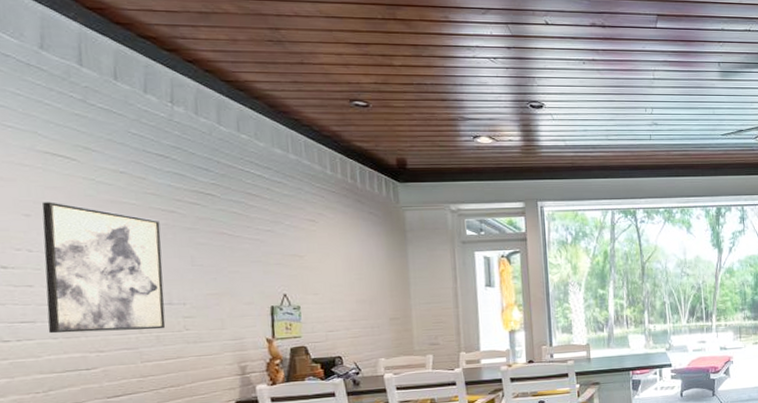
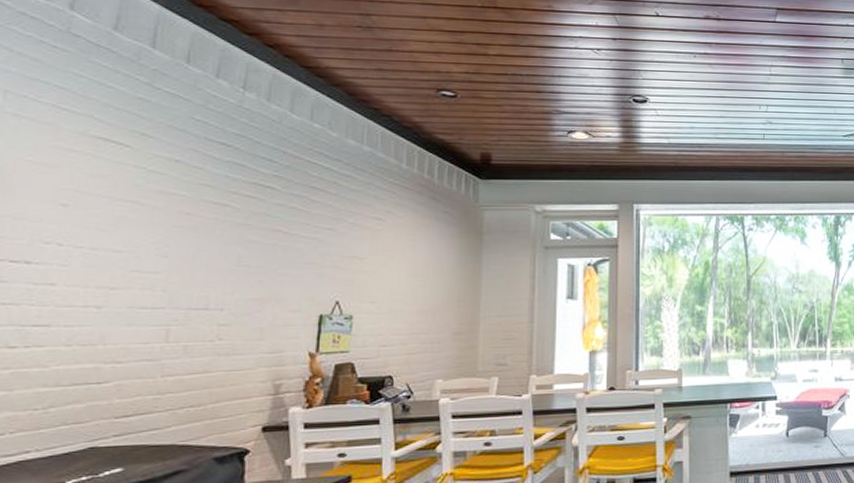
wall art: present [41,202,166,334] -> none [62,191,209,340]

